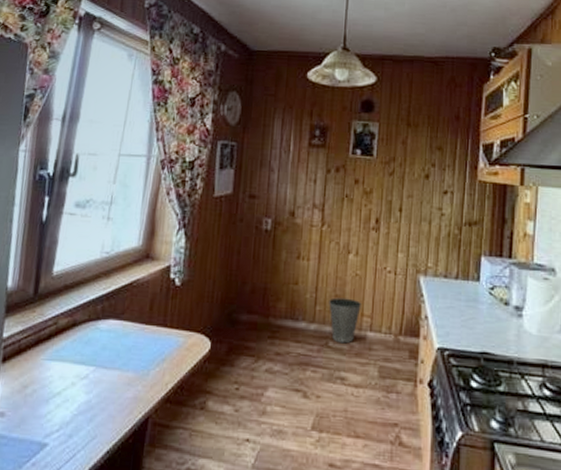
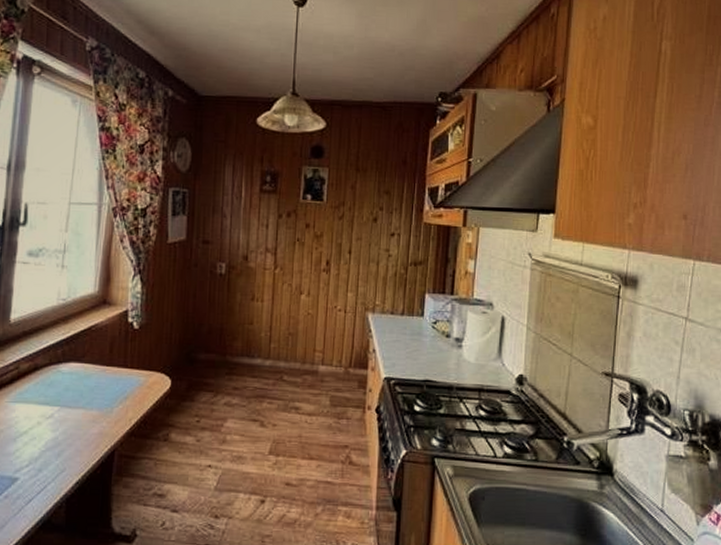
waste basket: present [329,297,361,344] -> none [283,335,313,377]

